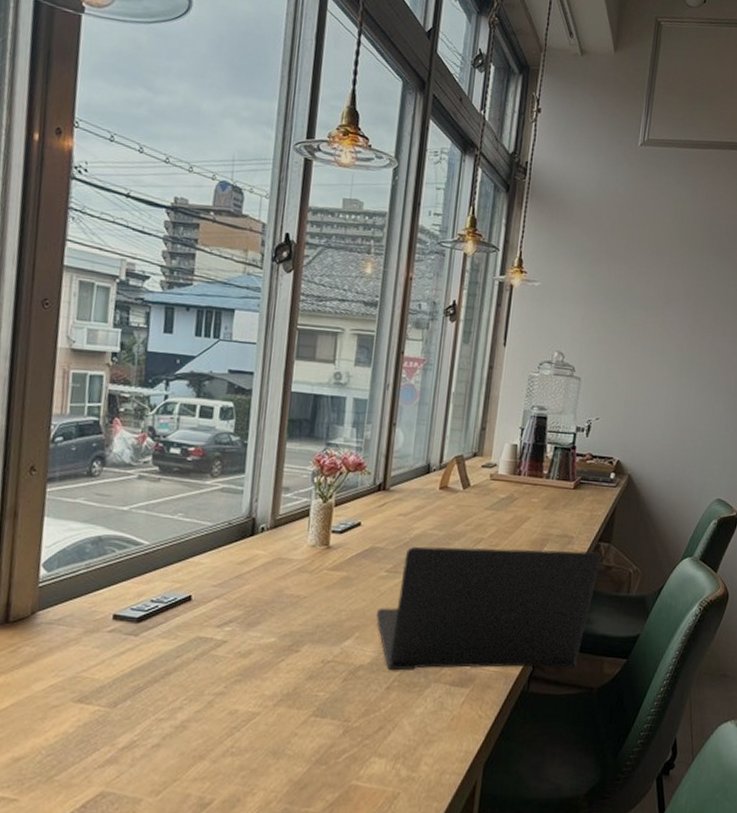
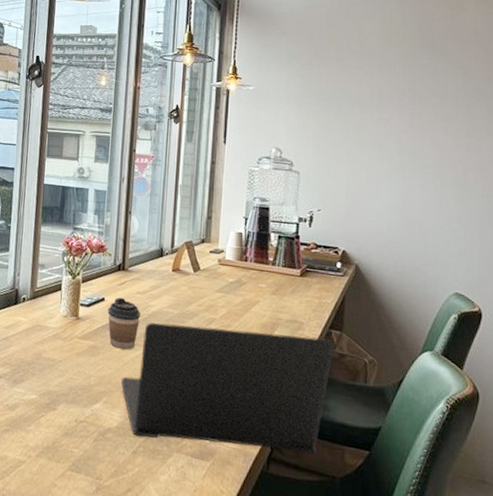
coffee cup: none [364,520,403,579] -> present [107,297,141,350]

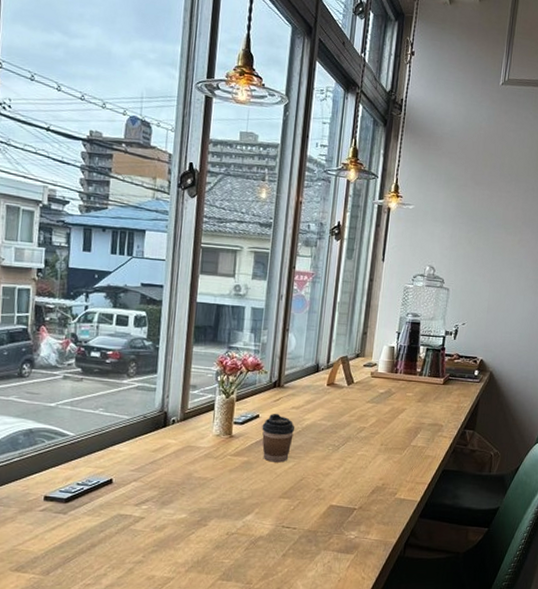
laptop: present [121,322,334,455] -> none [274,434,467,541]

